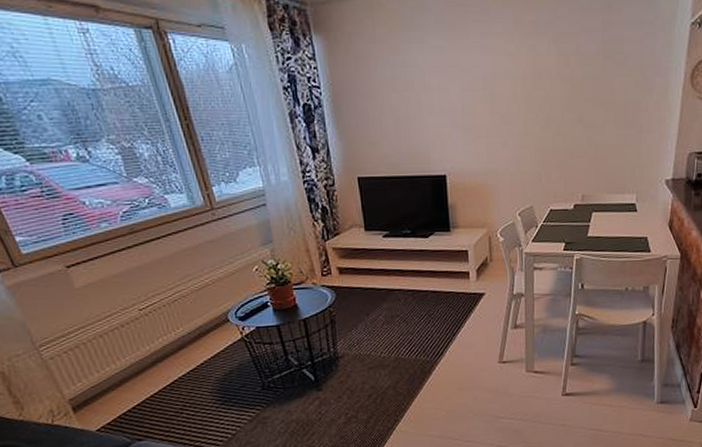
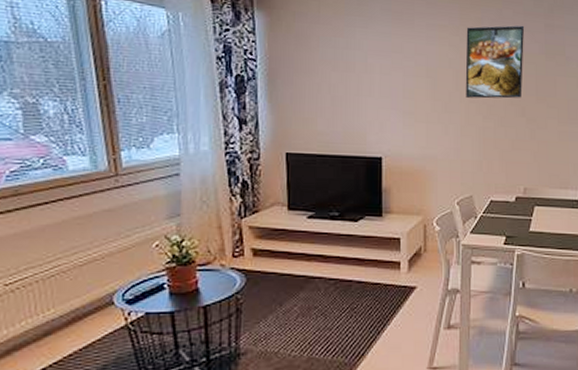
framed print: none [521,24,581,108] -> present [465,25,525,99]

